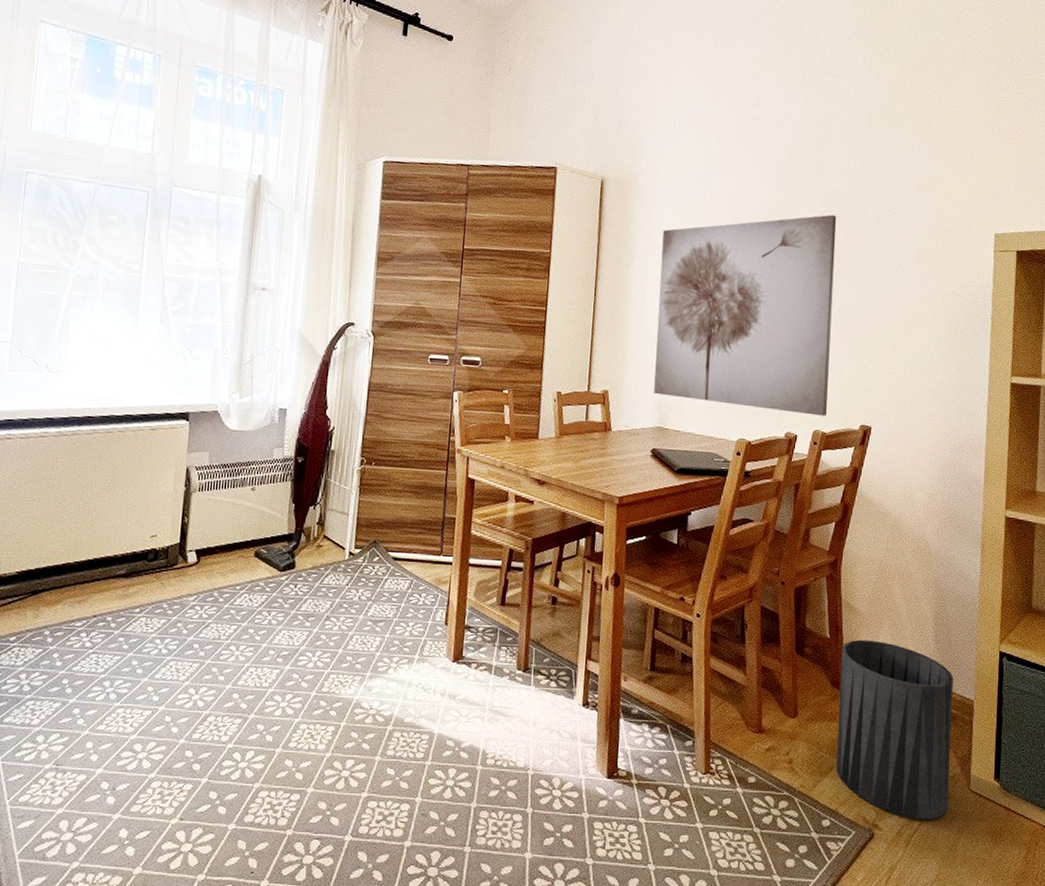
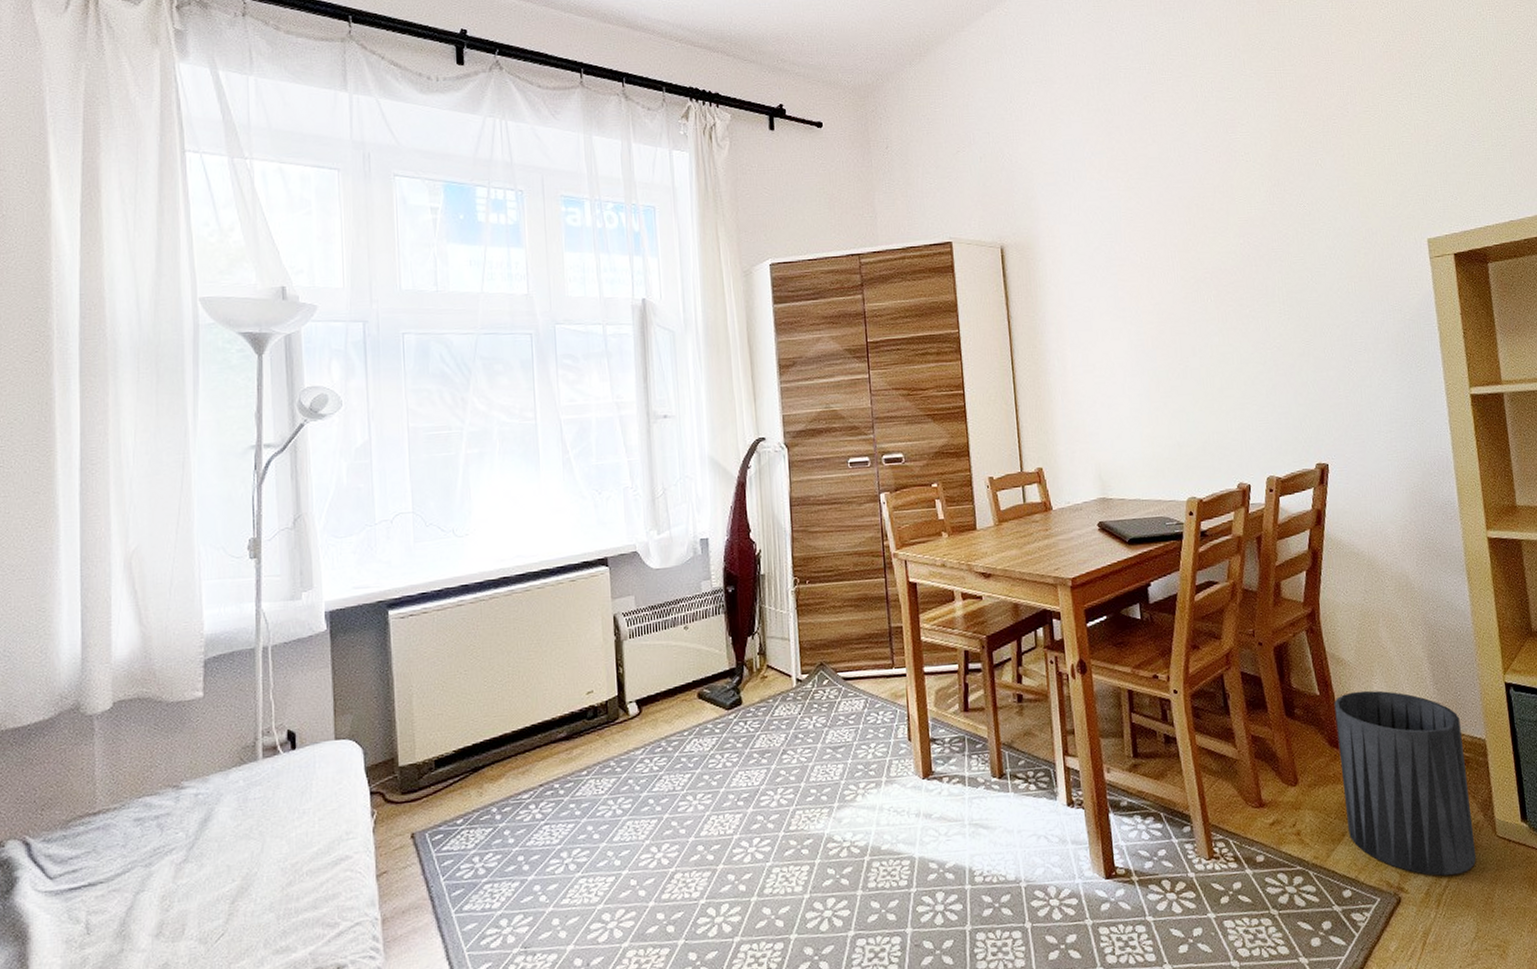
wall art: present [654,214,837,416] -> none [1074,246,1279,465]

